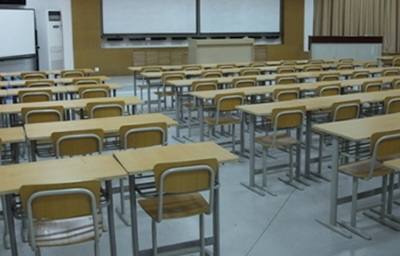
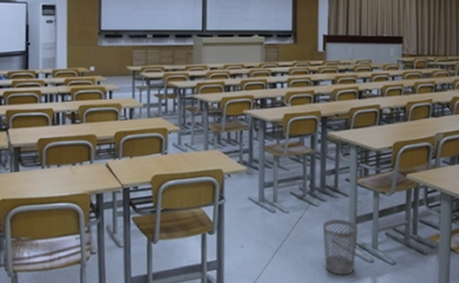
wastebasket: none [307,201,339,249] -> present [322,219,359,275]

